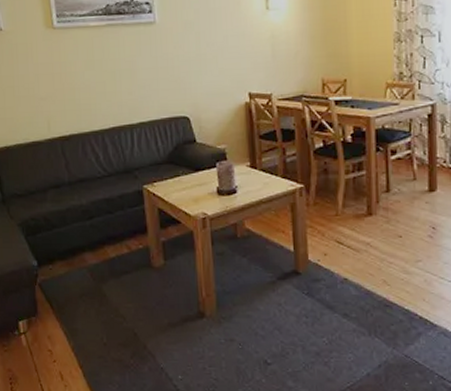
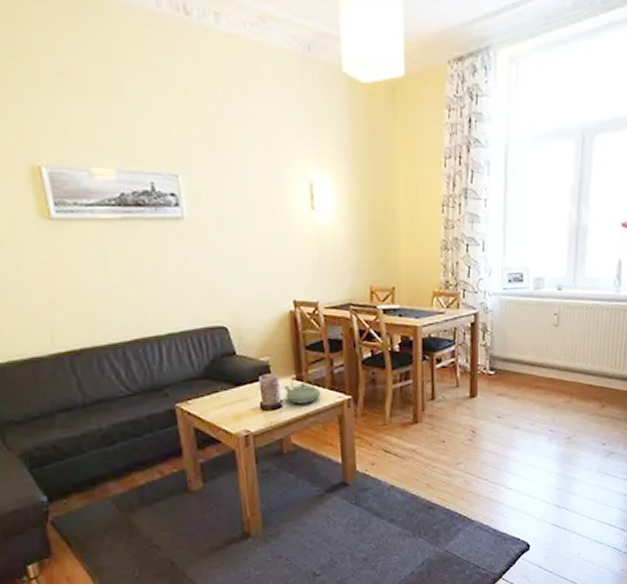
teapot: none [239,161,273,191] -> present [284,373,321,404]

